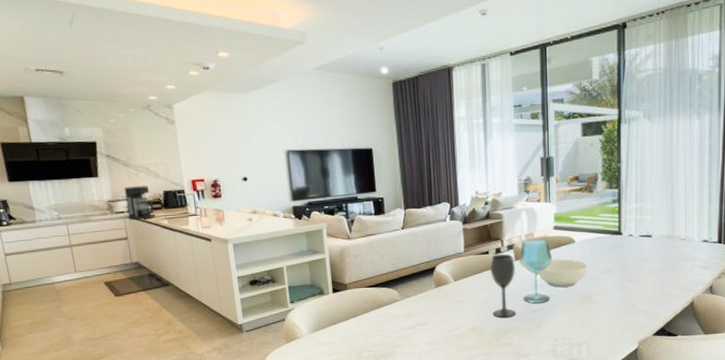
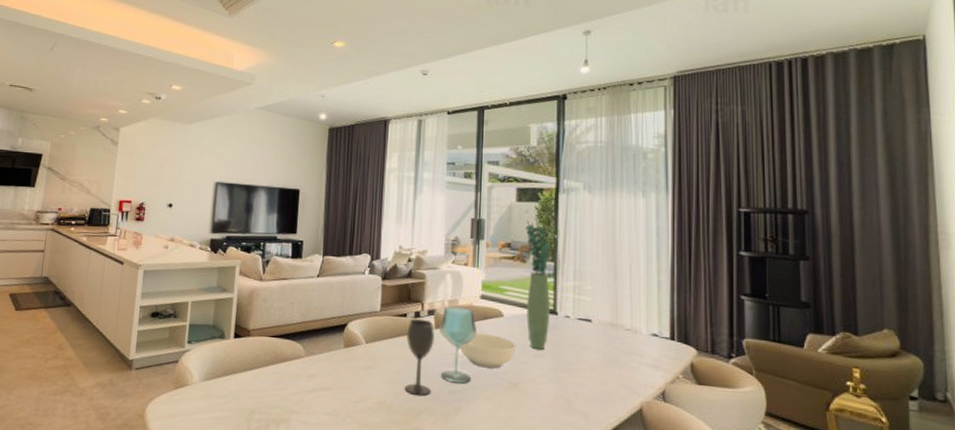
coffee maker: present [123,186,155,221] -> none [51,200,78,234]
vase: none [591,152,616,266] -> present [525,219,551,350]

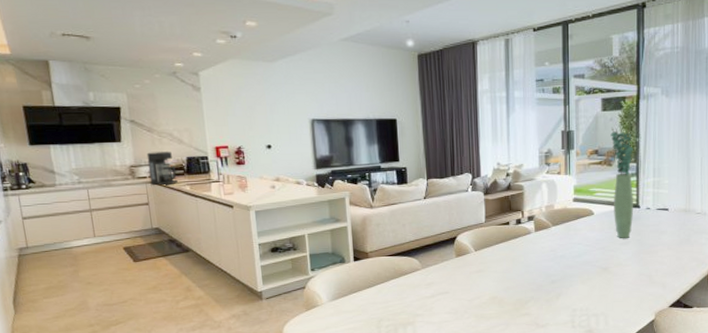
coffee maker: none [51,200,78,234] -> present [146,151,178,186]
wine glass: present [404,318,434,396] -> none [510,224,535,288]
wine glass: present [439,306,477,384] -> none [539,211,572,274]
bowl: present [460,332,517,369] -> none [558,230,606,259]

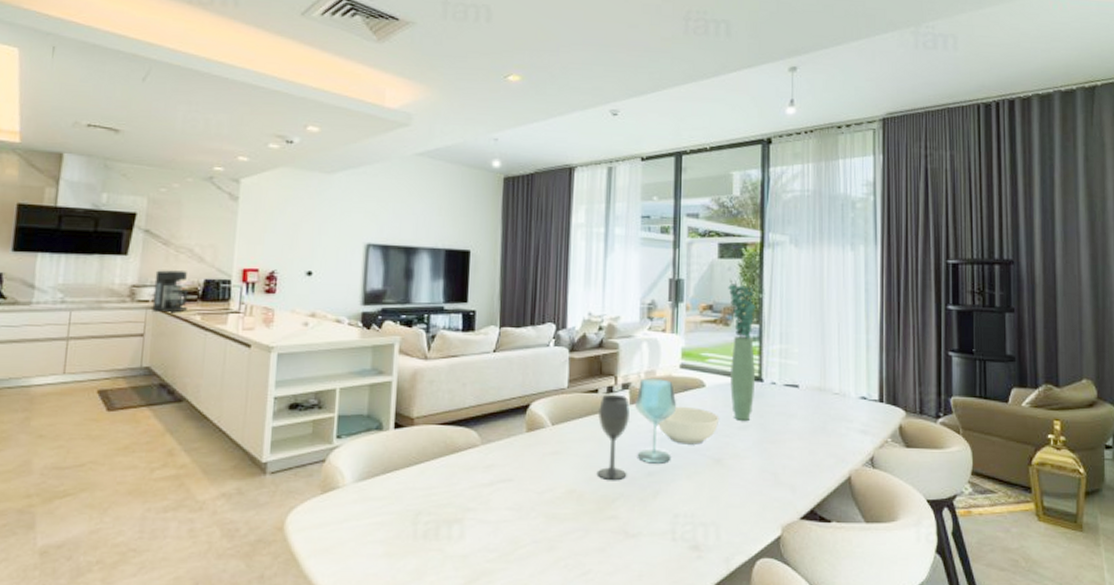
wine glass: none [510,224,535,288] -> present [597,394,630,480]
wine glass: none [539,211,572,274] -> present [635,378,677,464]
bowl: none [558,230,606,259] -> present [658,406,720,445]

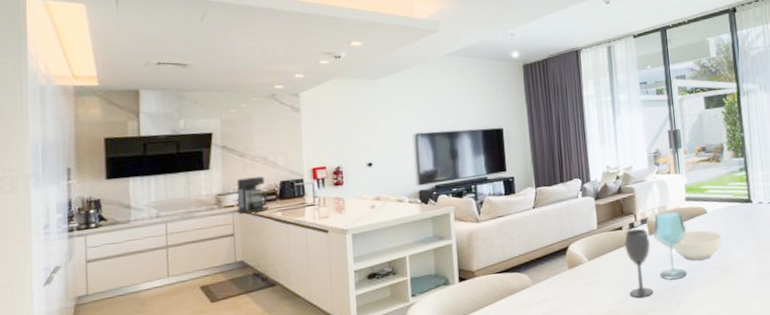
vase: present [728,278,756,420] -> none [716,123,747,236]

